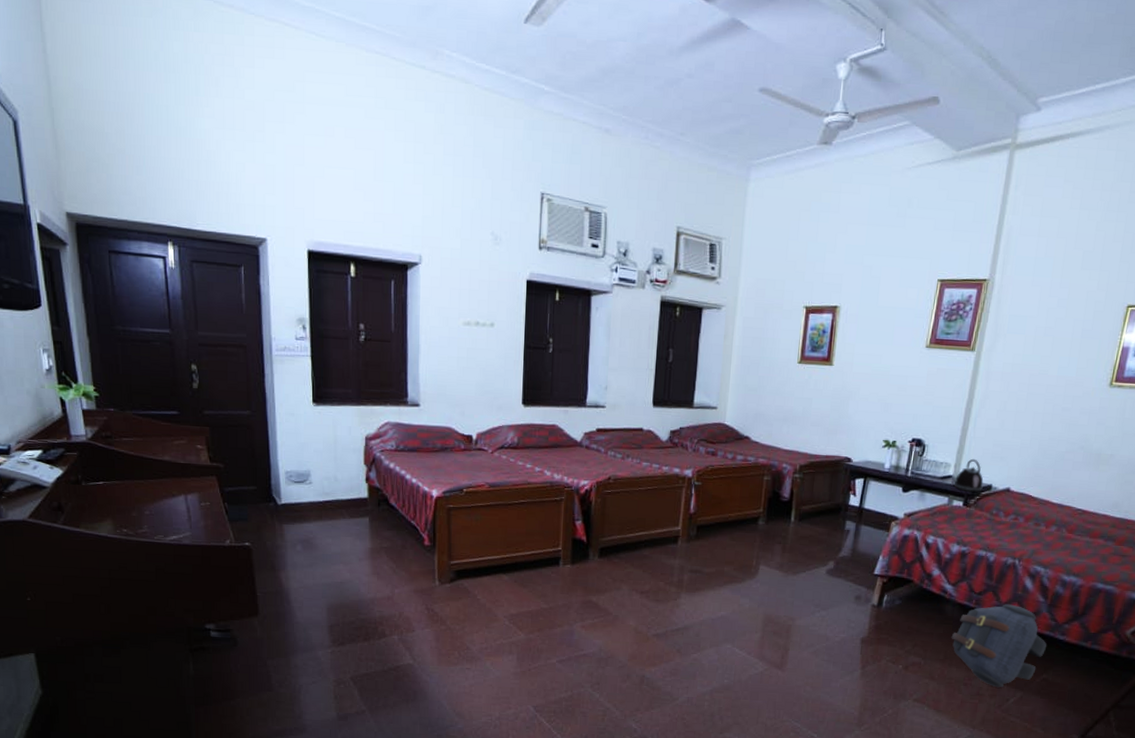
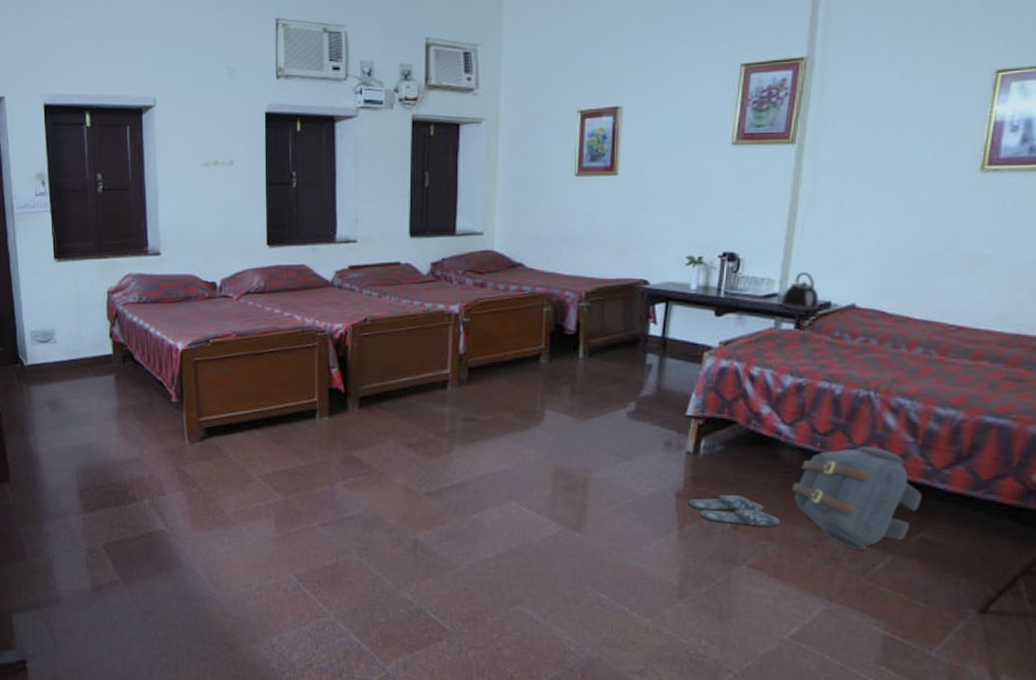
slippers: none [870,641,941,669] -> present [687,494,781,528]

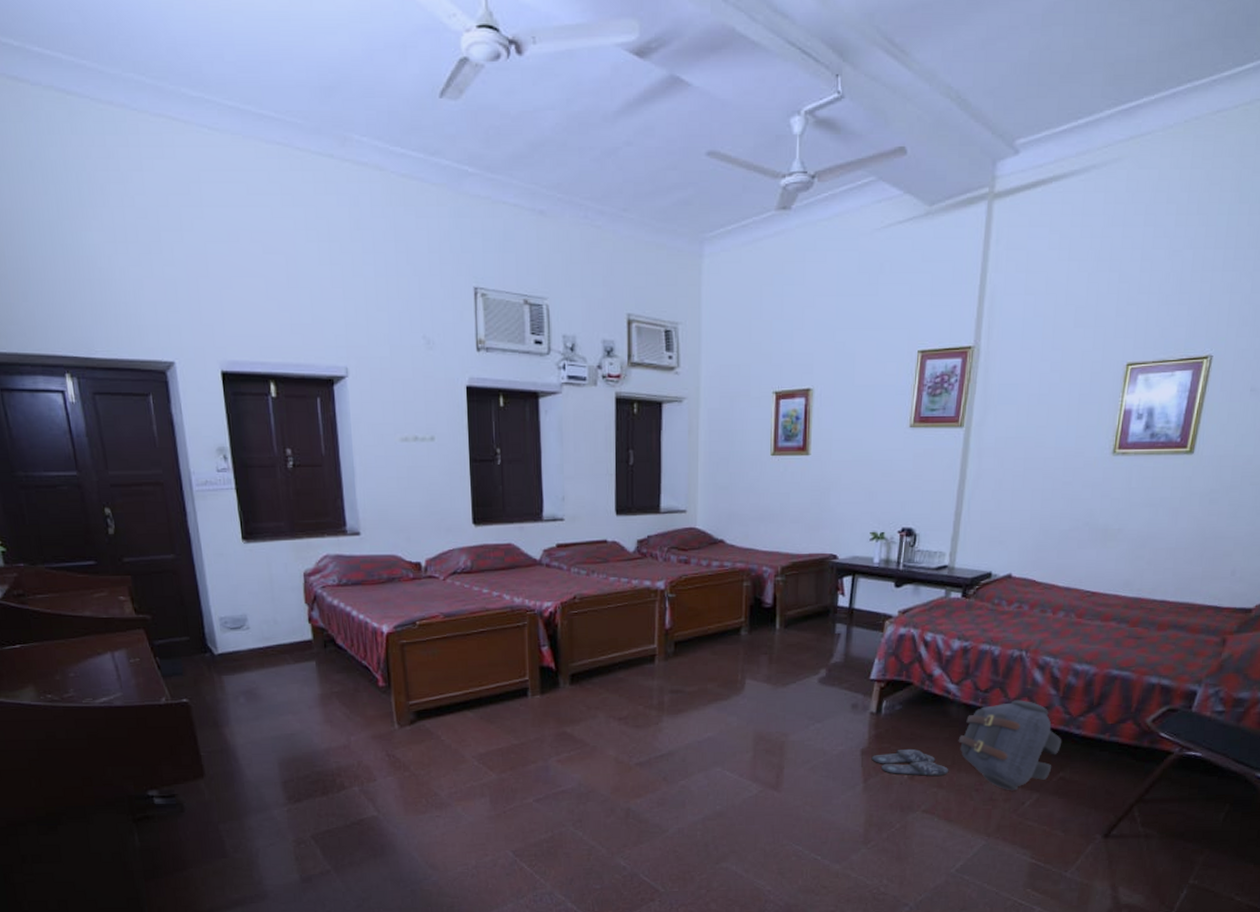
kettle: present [780,271,819,313] -> none [950,545,982,583]

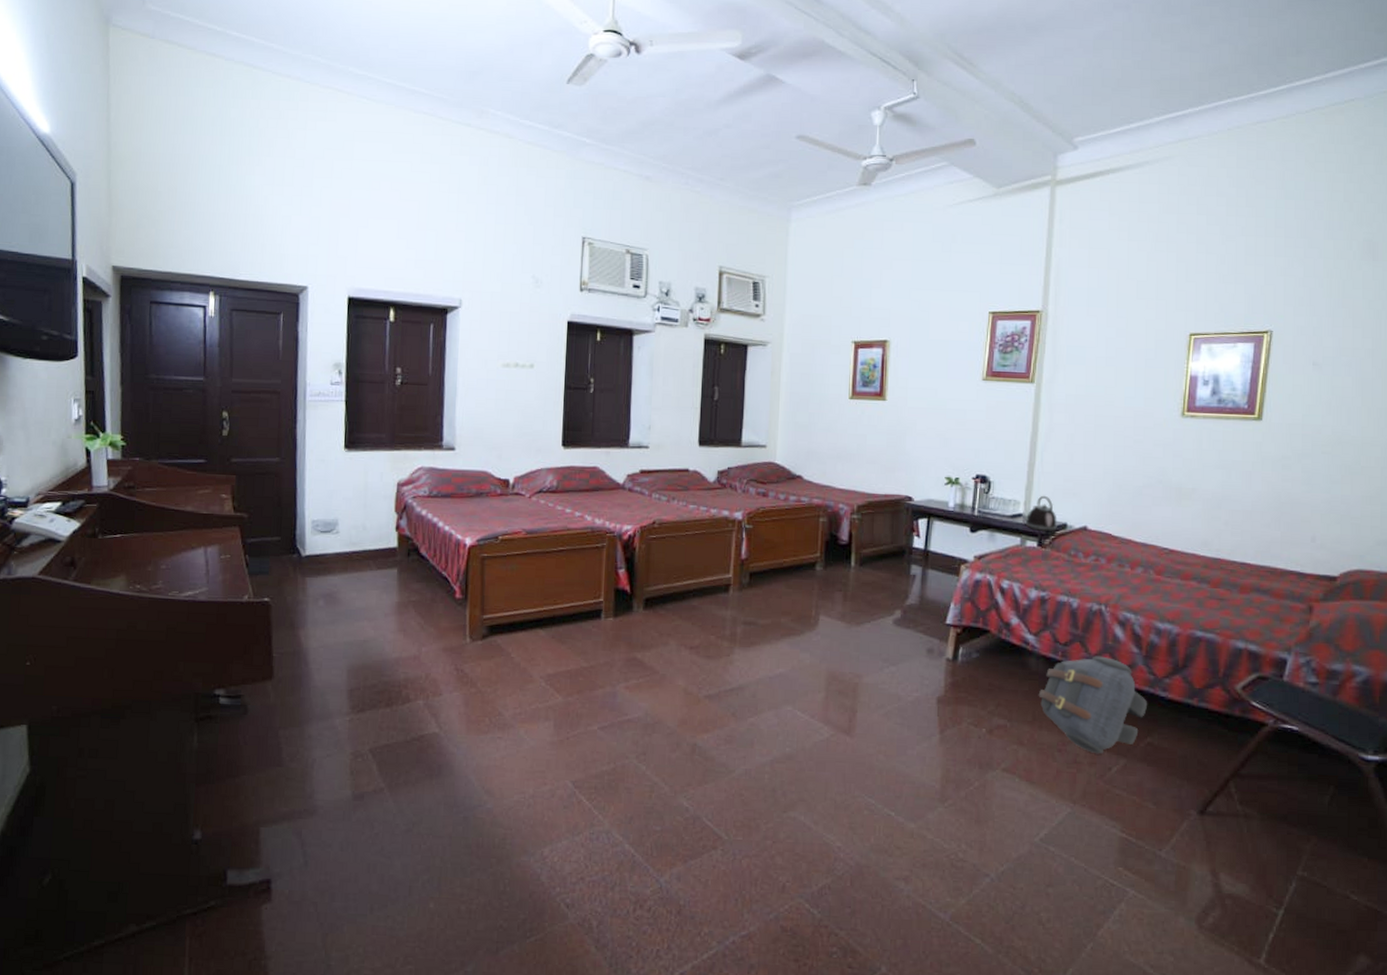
slippers: present [871,748,949,777] -> none [948,700,1030,733]
kettle: none [950,545,982,583] -> present [1025,495,1057,532]

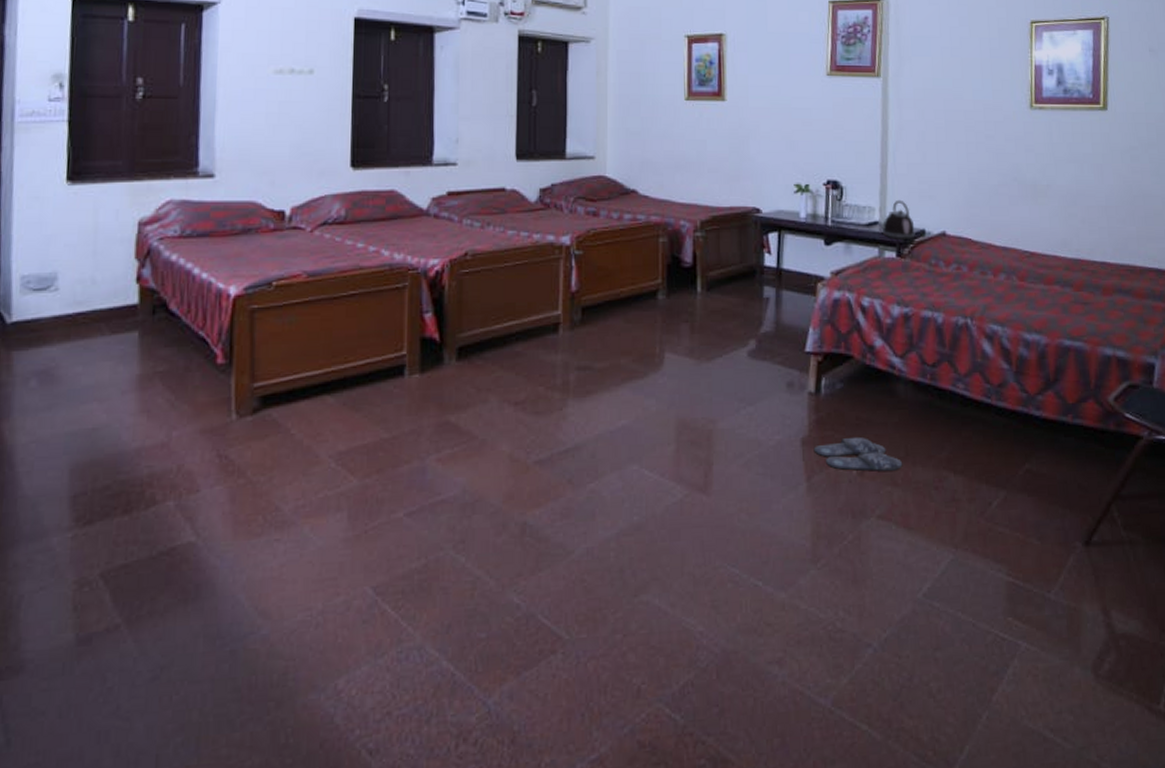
slippers: none [948,700,1030,733] -> present [813,436,903,472]
backpack: present [1038,656,1147,754] -> none [909,375,1022,488]

